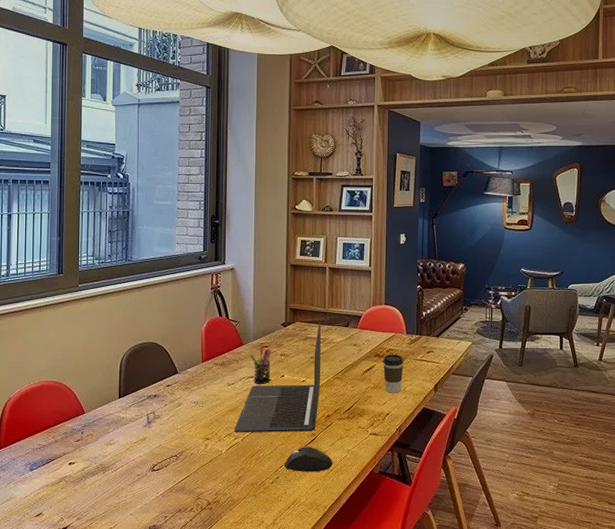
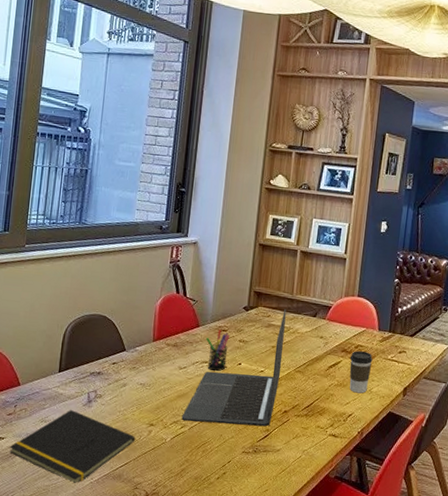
notepad: none [80,432,194,499] -> present [10,410,135,483]
mouse: present [284,447,333,472] -> none [232,442,286,471]

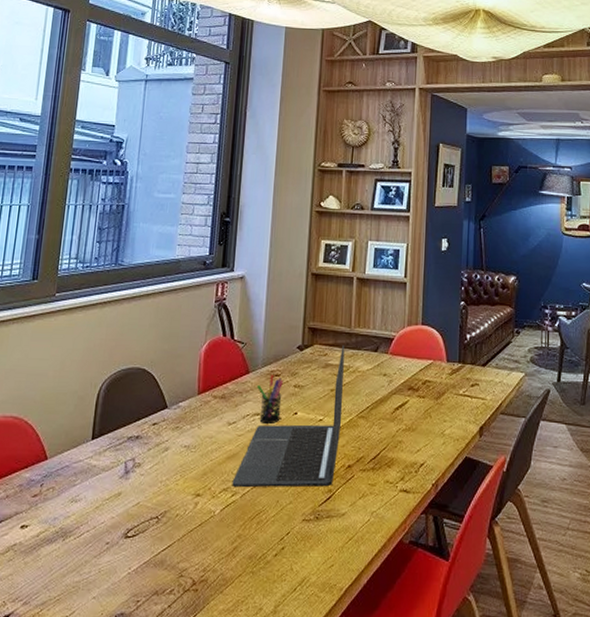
notepad: present [10,410,135,483] -> none [34,485,180,576]
coffee cup: present [349,351,373,394] -> none [417,388,443,437]

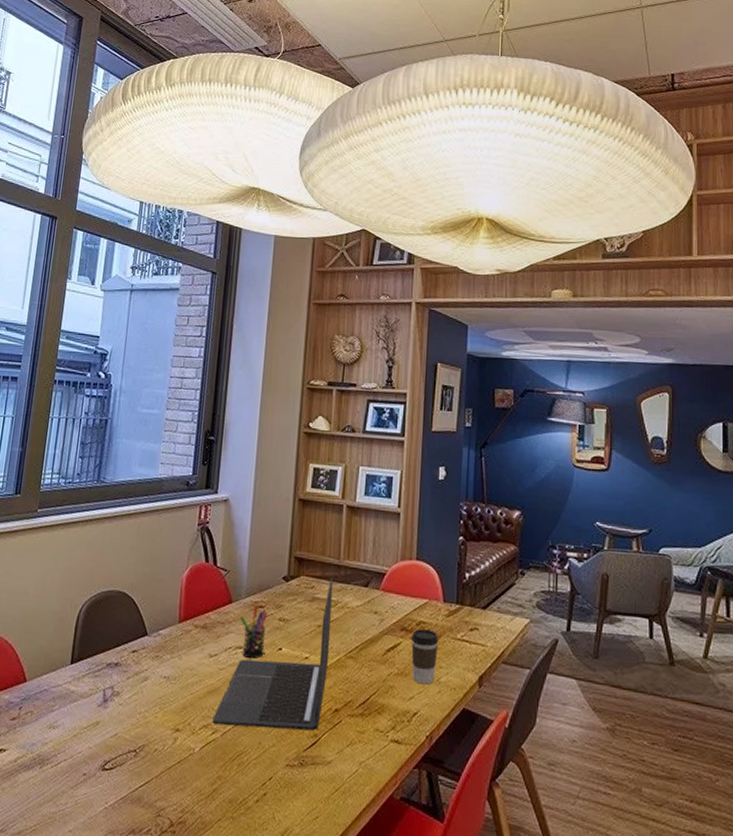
coffee cup: none [417,388,443,437] -> present [411,629,439,685]

